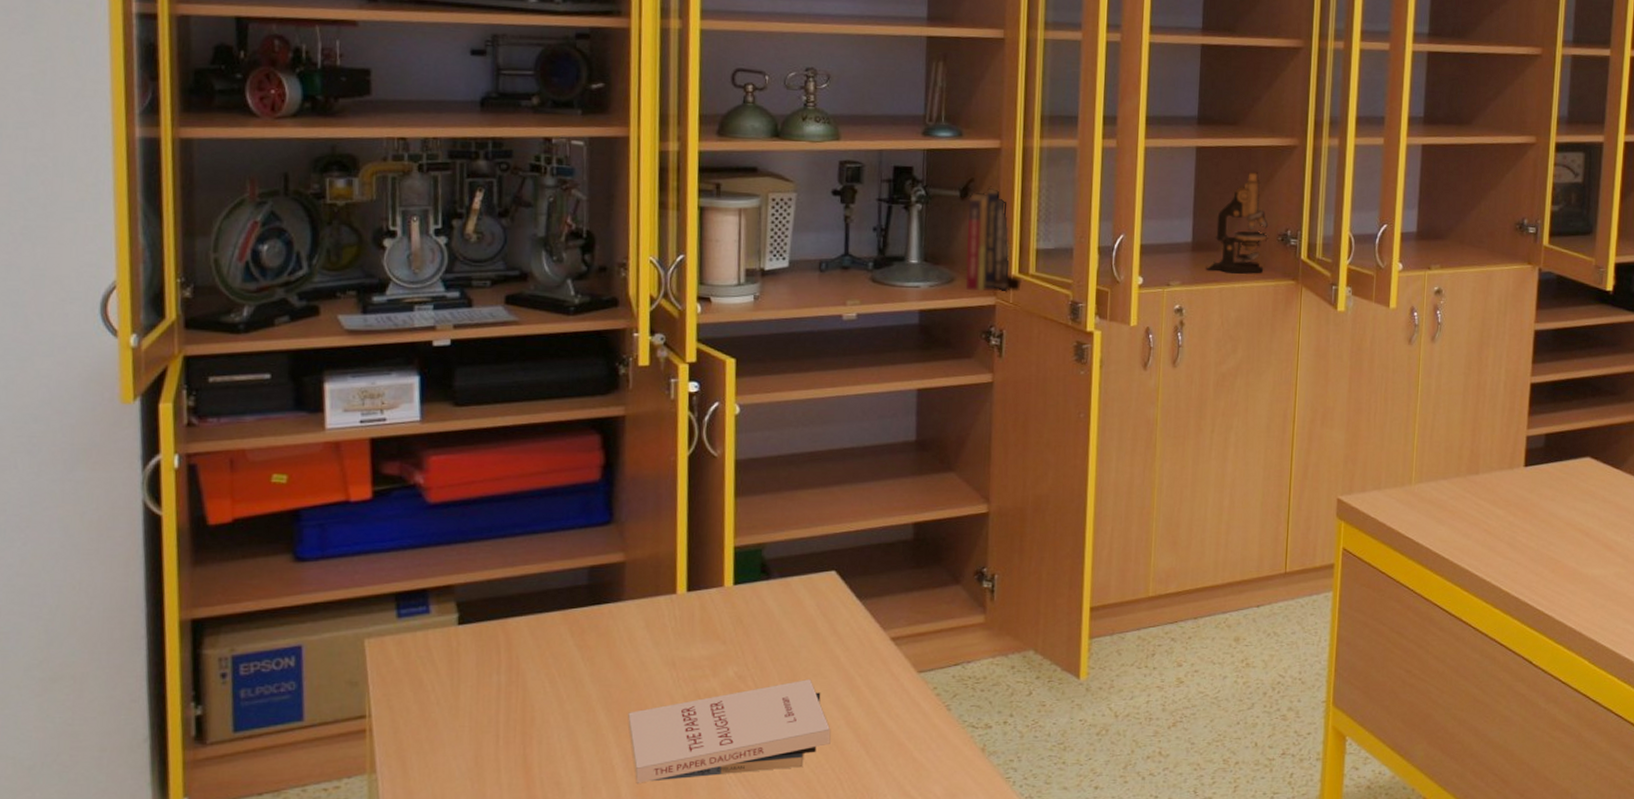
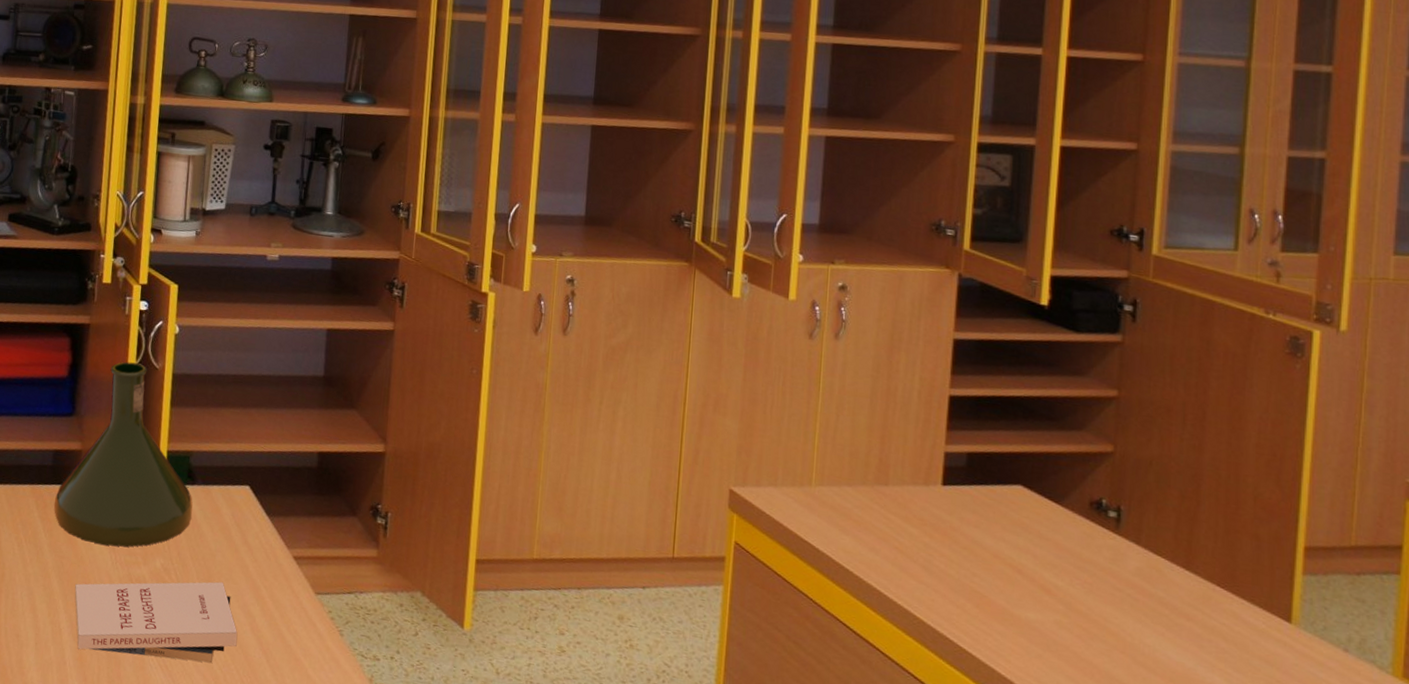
flask: none [593,453,769,663] -> present [53,362,193,547]
books: present [965,186,1023,293] -> none [373,150,425,249]
microscope: present [1206,172,1269,274] -> none [598,153,663,253]

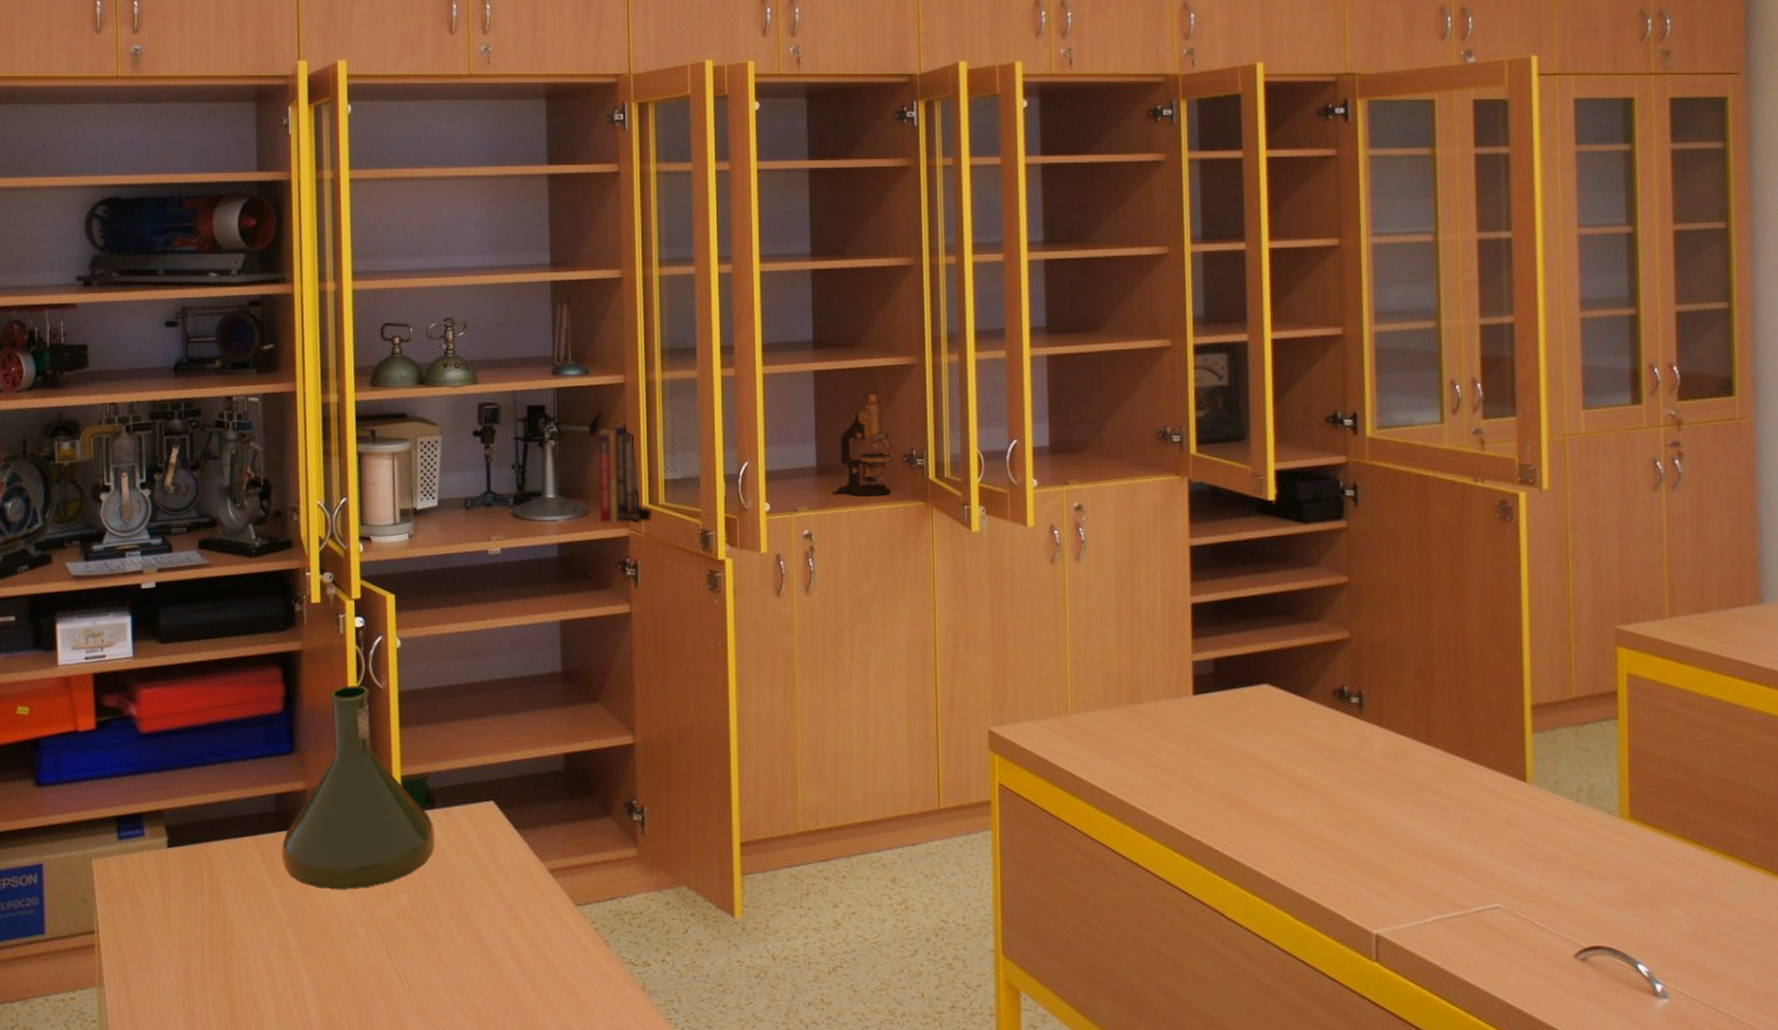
books: present [74,581,238,663] -> none [314,909,497,1008]
books: none [373,150,425,249] -> present [598,420,654,523]
microscope: none [598,153,663,253] -> present [832,393,894,496]

